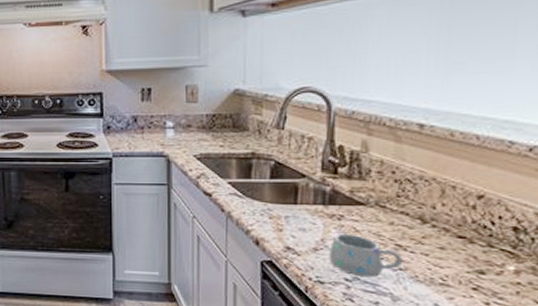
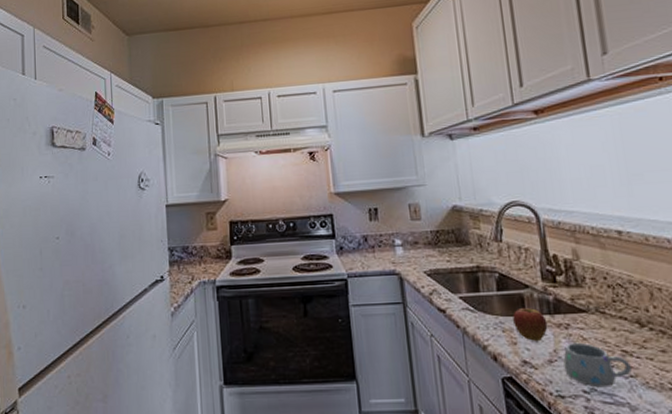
apple: none [283,191,320,229] -> present [513,302,548,341]

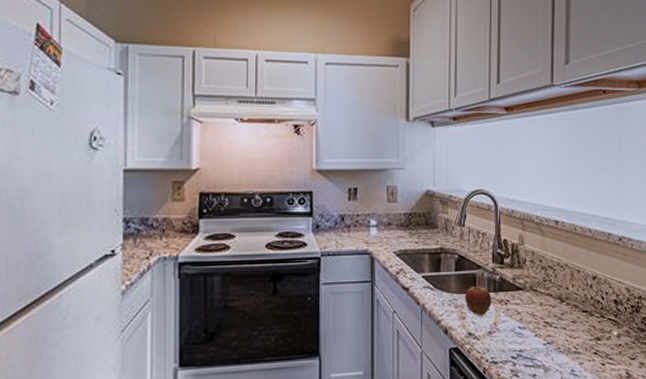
mug: present [563,342,632,388] -> none [500,316,549,354]

